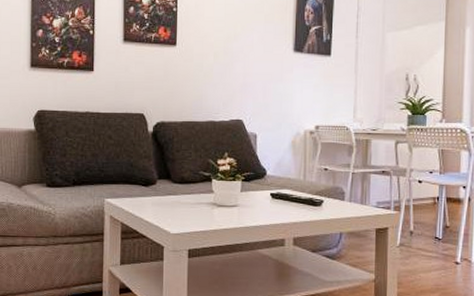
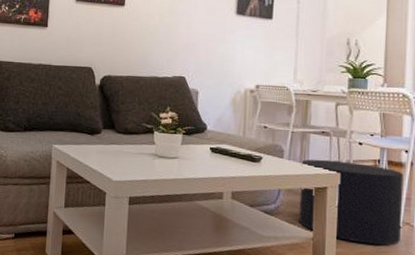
stool: none [361,199,462,283] -> present [299,159,404,246]

